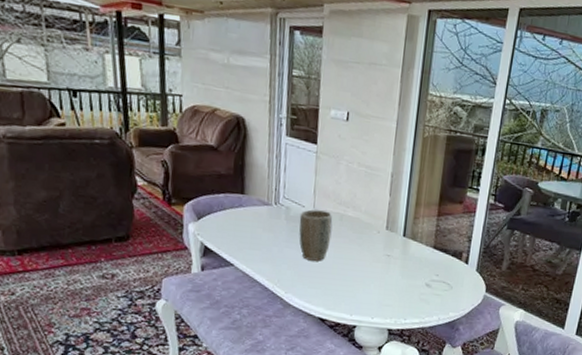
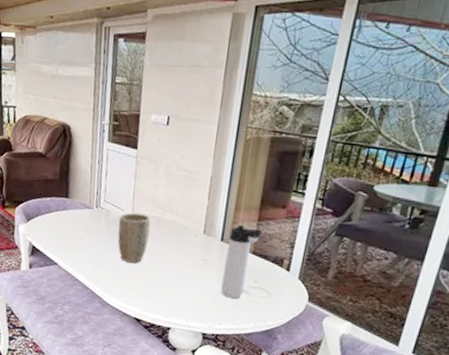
thermos bottle: none [404,220,442,293] -> present [220,225,263,299]

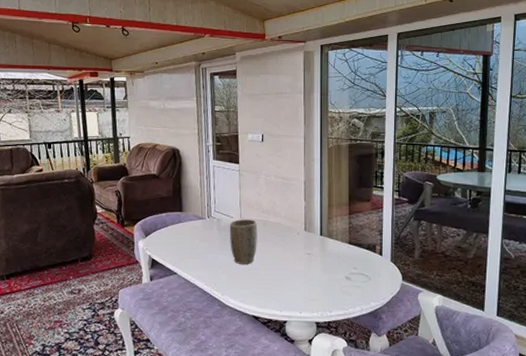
thermos bottle: present [220,225,263,299] -> none [326,220,354,286]

